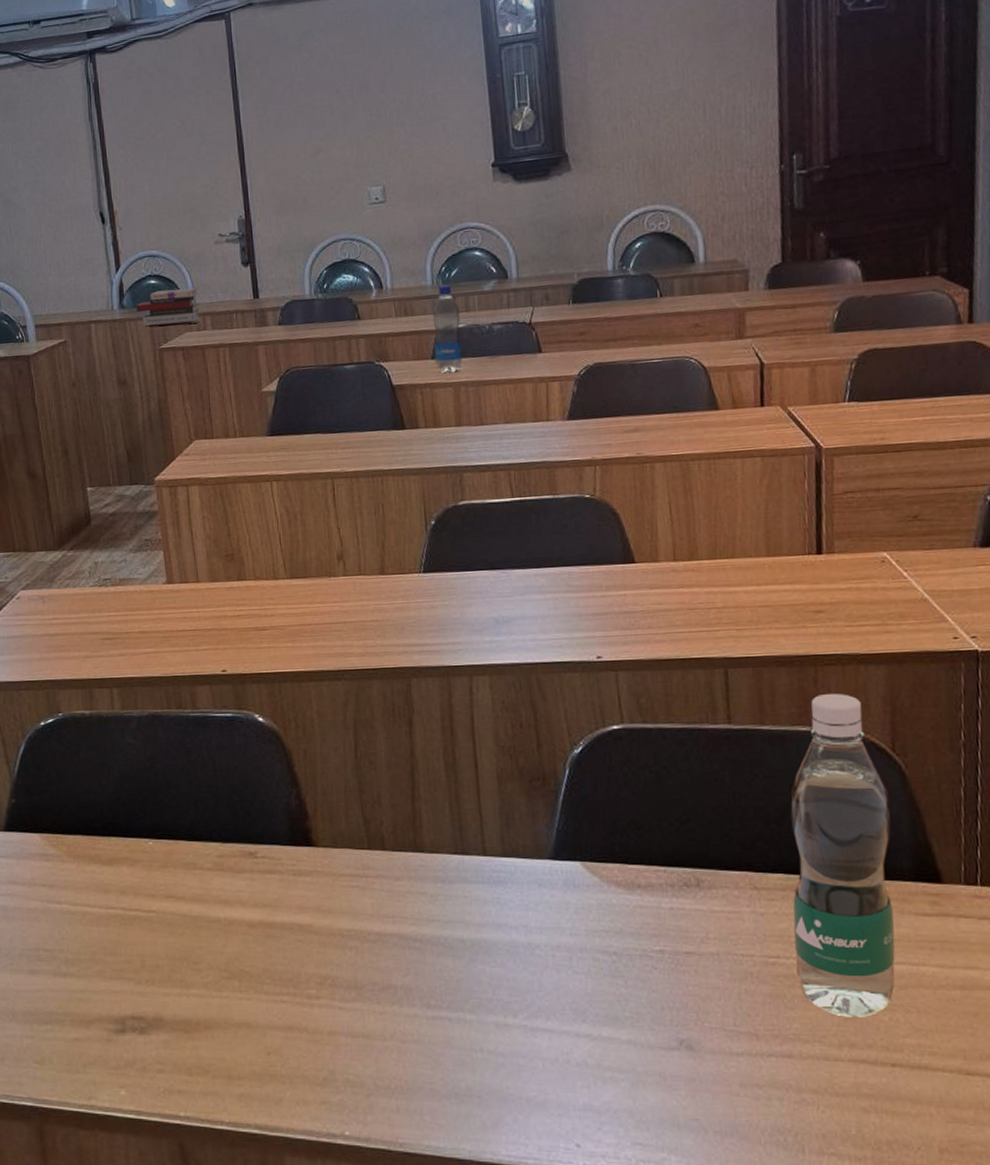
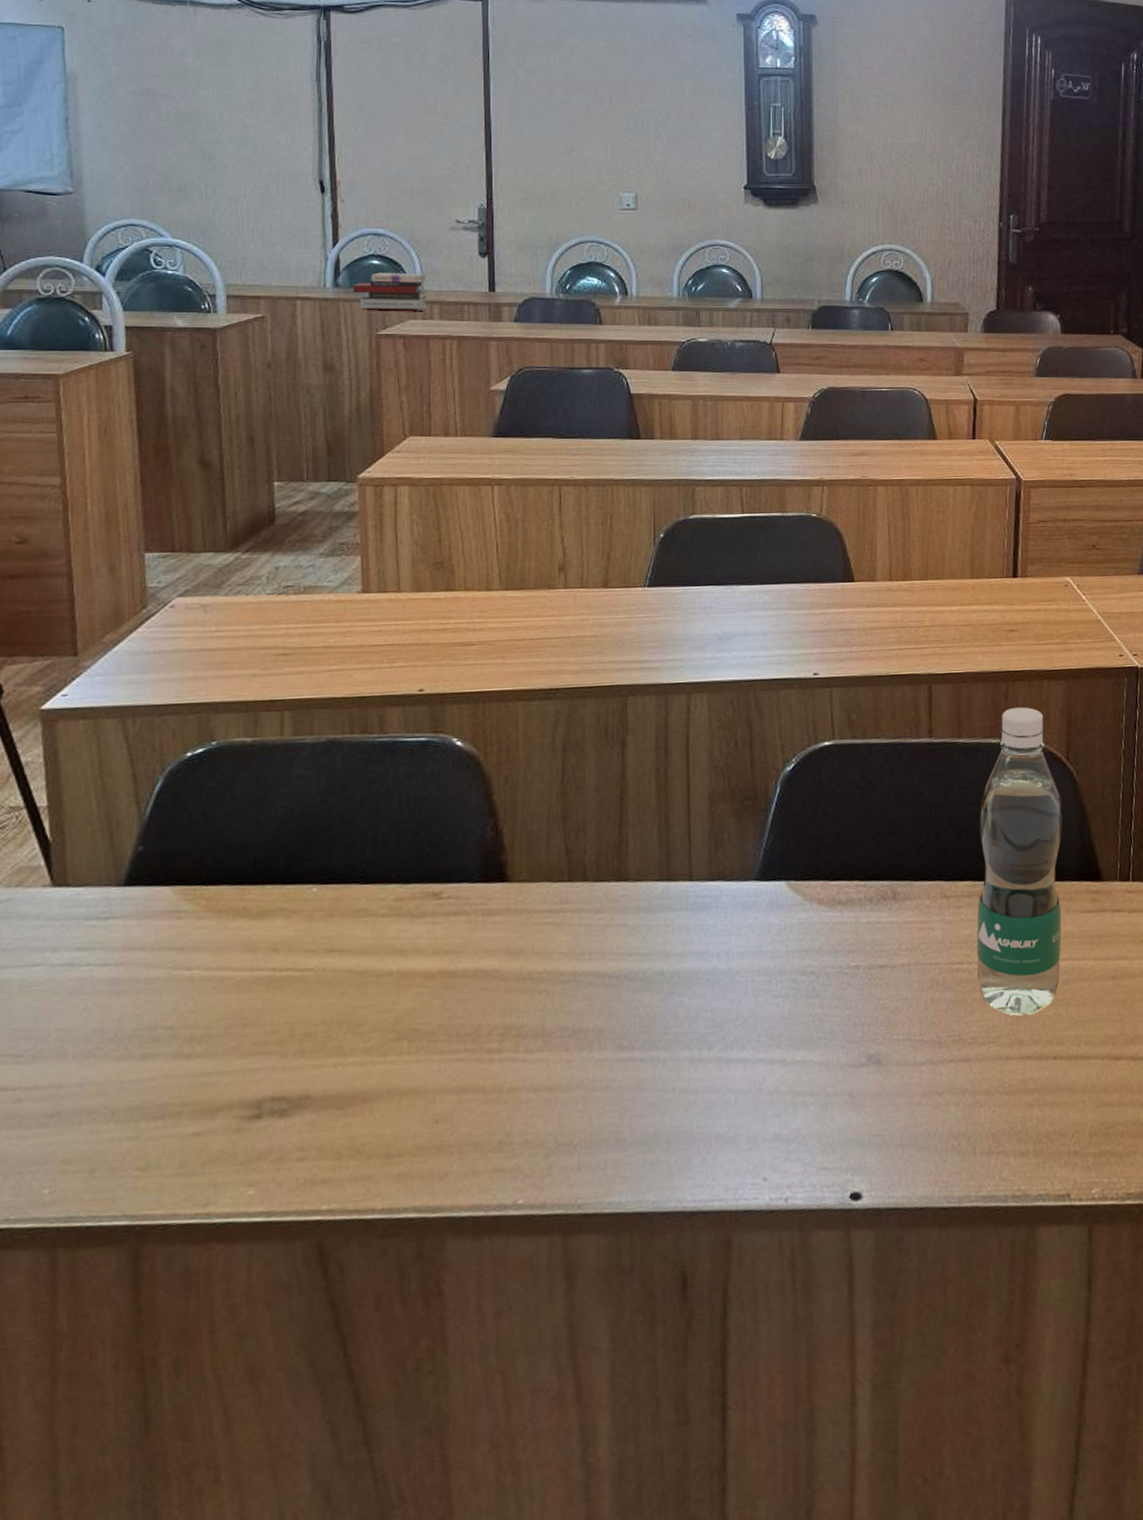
bottle: present [432,285,463,374] -> none [675,299,703,386]

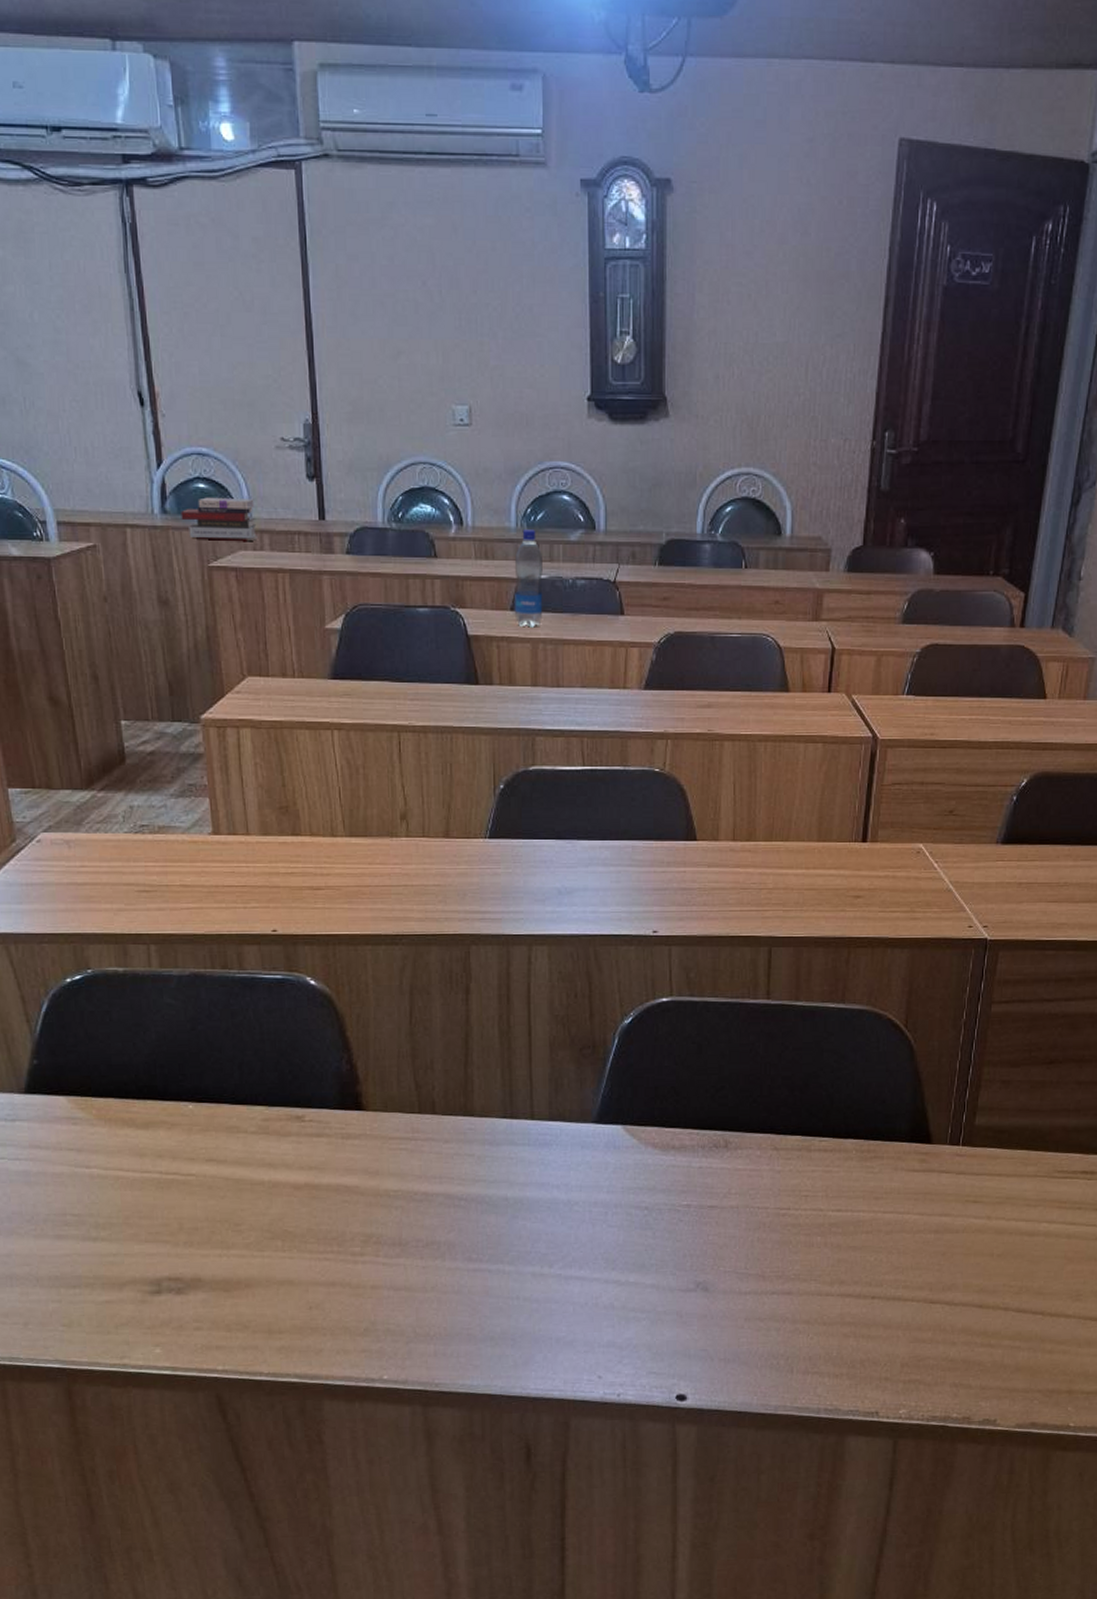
bottle: none [675,299,703,386] -> present [514,530,543,628]
bottle: present [976,707,1064,1016] -> none [803,974,899,1259]

